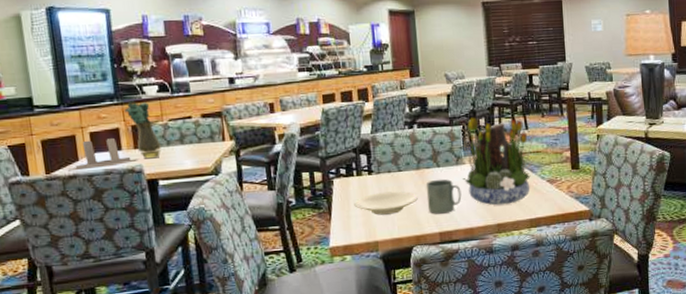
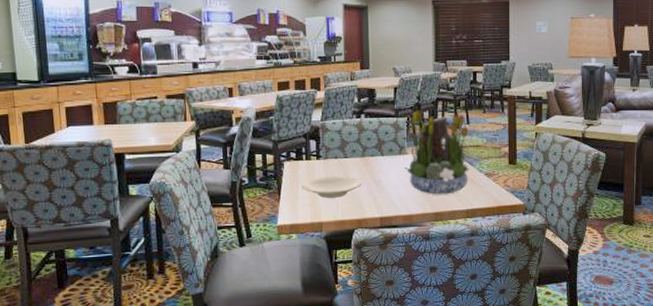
napkin holder: present [68,137,139,171] -> none [45,113,108,142]
vase: present [123,100,161,159] -> none [96,79,129,134]
mug: present [425,179,462,214] -> none [369,167,403,200]

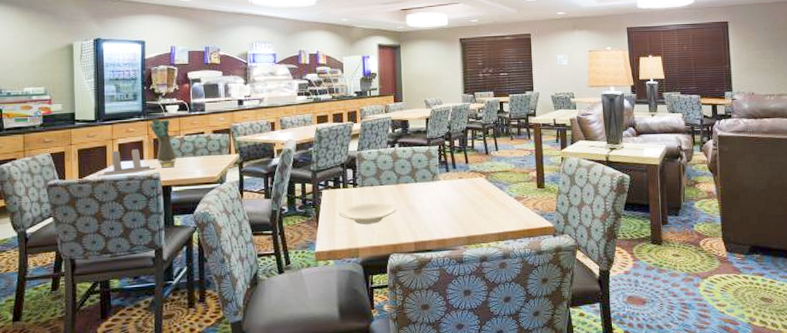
napkin holder: none [45,113,108,142] -> present [98,148,157,177]
vase: none [96,79,129,134] -> present [148,117,177,168]
flower arrangement: present [405,110,478,195] -> none [438,138,506,219]

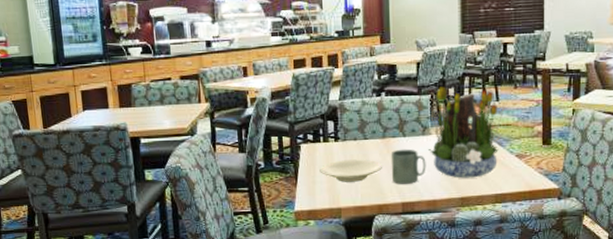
napkin holder: present [98,148,157,177] -> none [62,96,123,127]
vase: present [148,117,177,168] -> none [111,60,143,118]
mug: none [404,193,436,225] -> present [390,149,426,184]
flower arrangement: none [438,138,506,219] -> present [428,86,509,179]

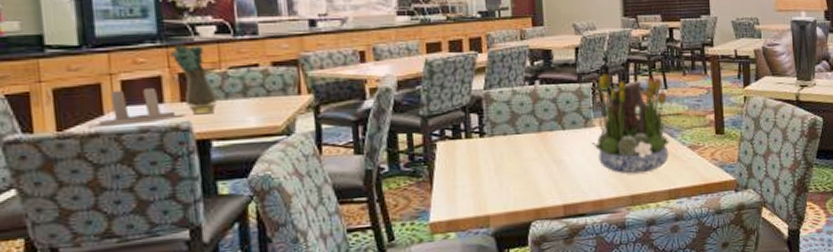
napkin holder: none [62,96,123,127] -> present [88,87,186,128]
vase: none [111,60,143,118] -> present [169,41,217,115]
saucer: present [319,159,382,182] -> none [461,156,539,185]
mug: present [390,149,426,184] -> none [548,143,590,184]

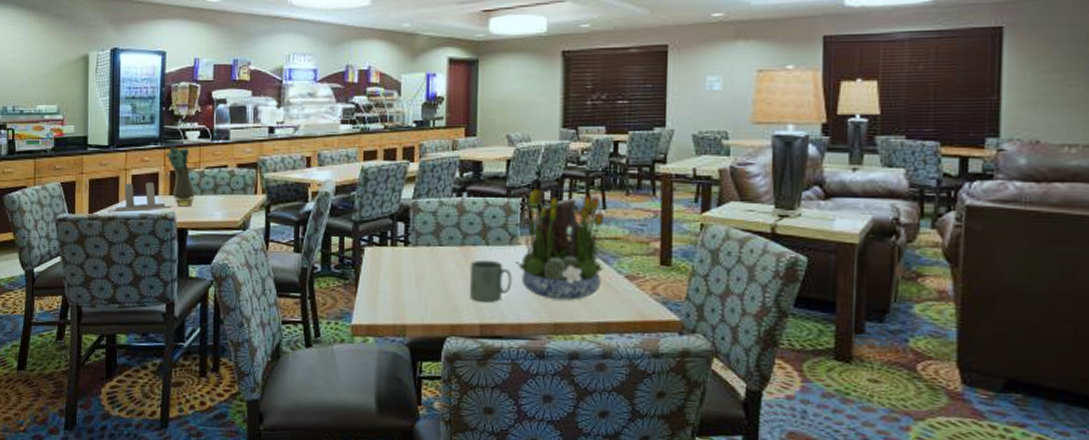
mug: none [548,143,590,184] -> present [469,259,512,302]

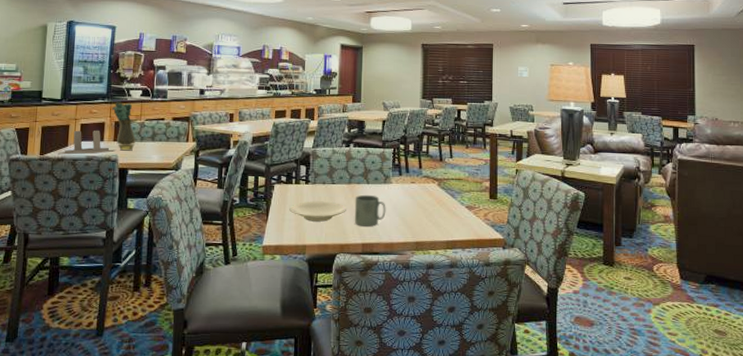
saucer: none [384,268,459,295] -> present [289,201,346,222]
flower arrangement: present [516,189,618,301] -> none [389,142,461,225]

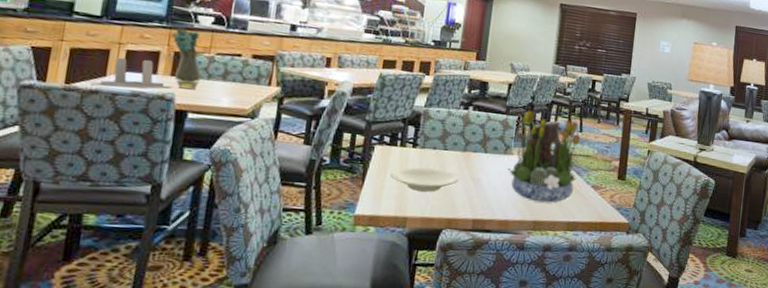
mug: present [354,194,386,227] -> none [466,164,504,201]
flower arrangement: none [389,142,461,225] -> present [508,110,592,203]

